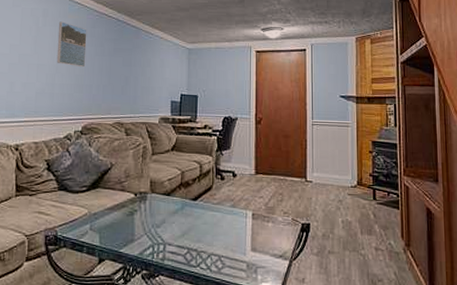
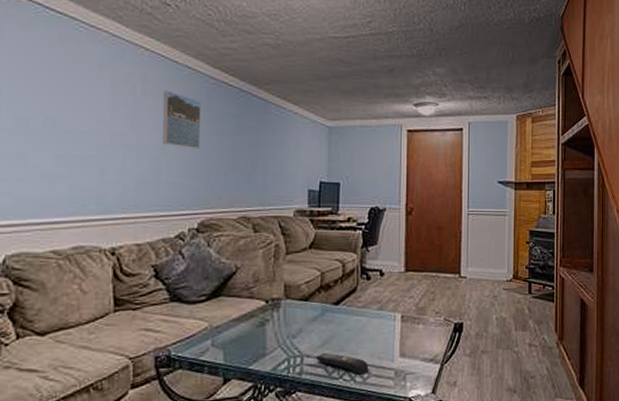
remote control: none [177,242,223,265] -> present [316,352,369,375]

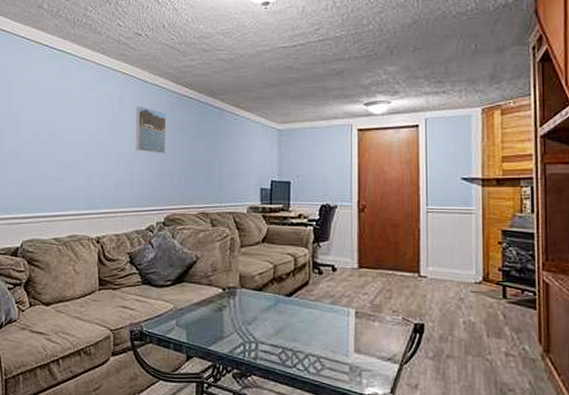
remote control: present [316,352,369,375] -> none [270,341,322,366]

